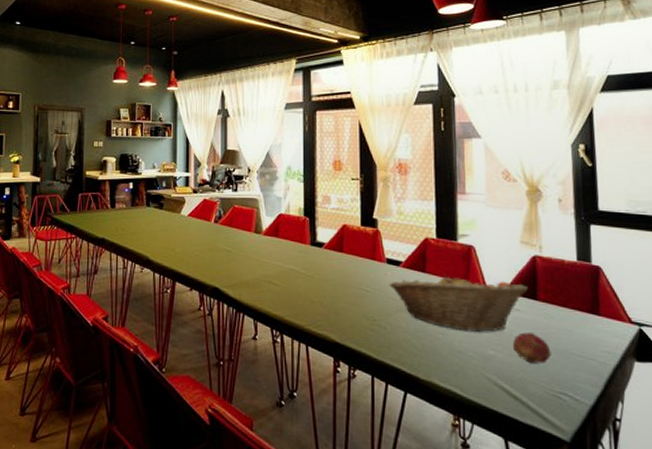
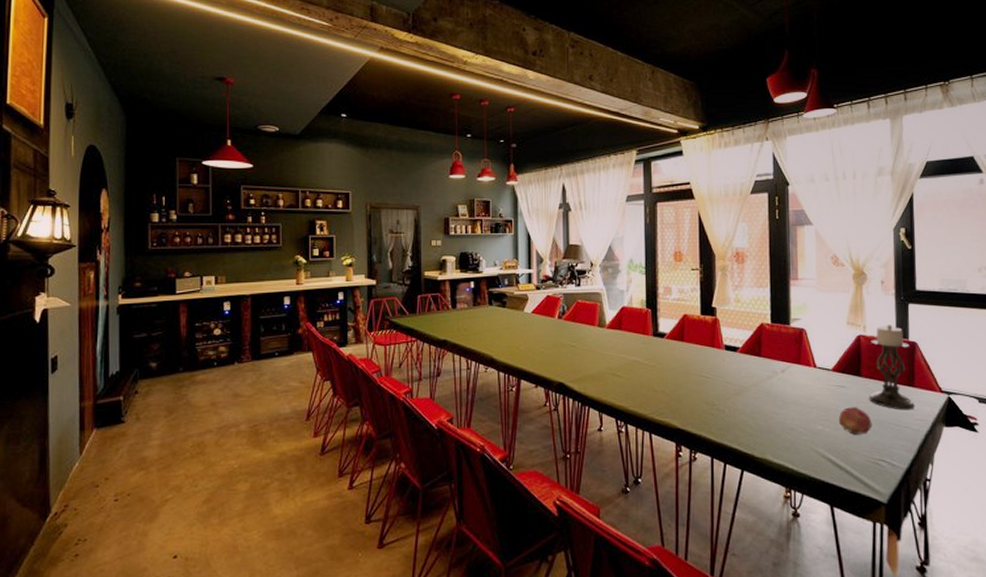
fruit basket: present [389,273,528,332] -> none [727,356,853,410]
candle holder: none [547,246,600,340] -> present [869,325,915,410]

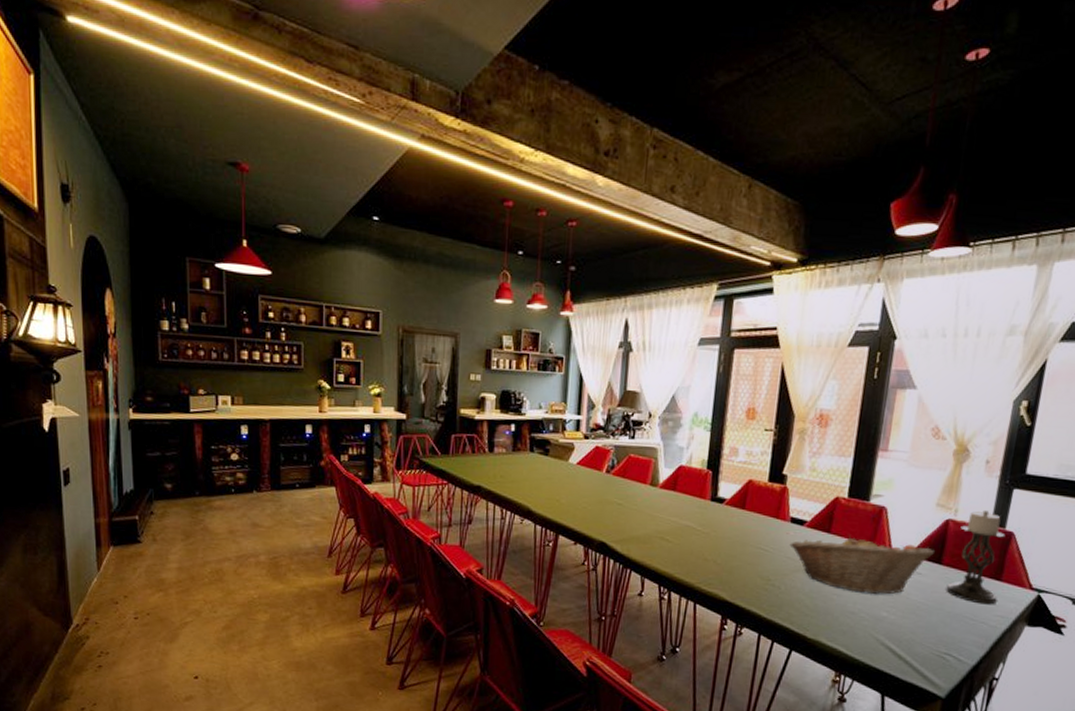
fruit basket: none [727,356,853,410] -> present [789,534,934,595]
fruit: present [839,407,872,435] -> none [907,596,945,626]

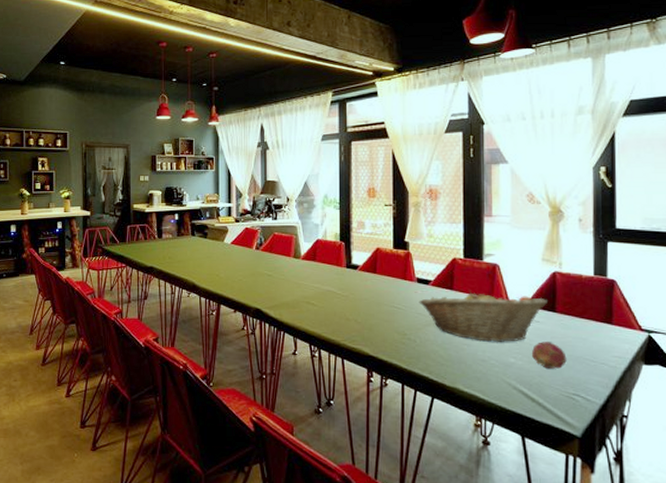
fruit: none [907,596,945,626] -> present [532,342,567,369]
candle holder: present [946,511,1005,605] -> none [564,262,612,347]

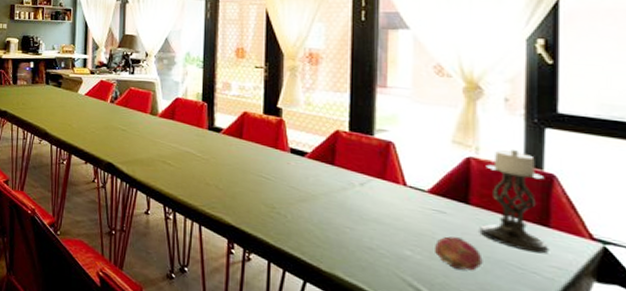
fruit basket: present [419,290,547,342] -> none [291,167,458,232]
candle holder: none [564,262,612,347] -> present [479,150,548,254]

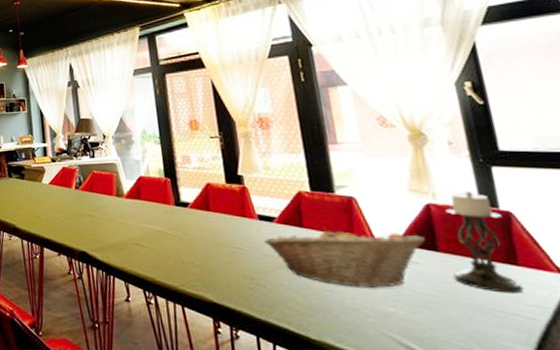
fruit basket: none [291,167,458,232] -> present [263,227,425,288]
fruit: present [435,236,483,271] -> none [415,287,465,321]

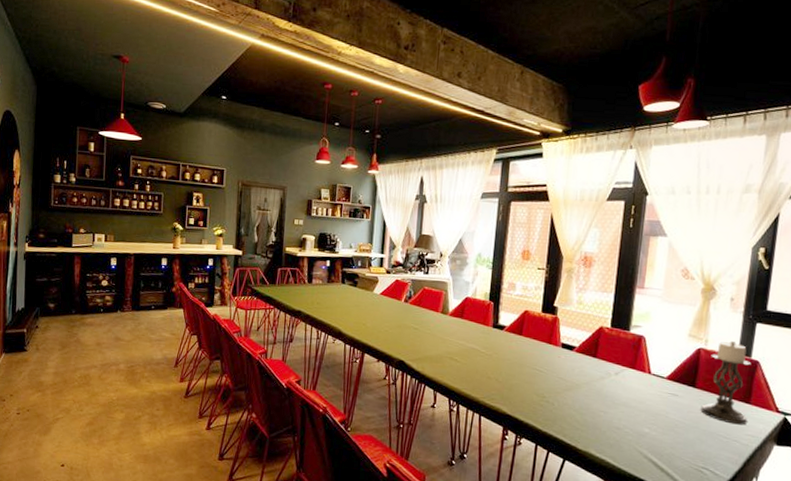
fruit basket: present [263,227,425,288] -> none [561,359,689,413]

